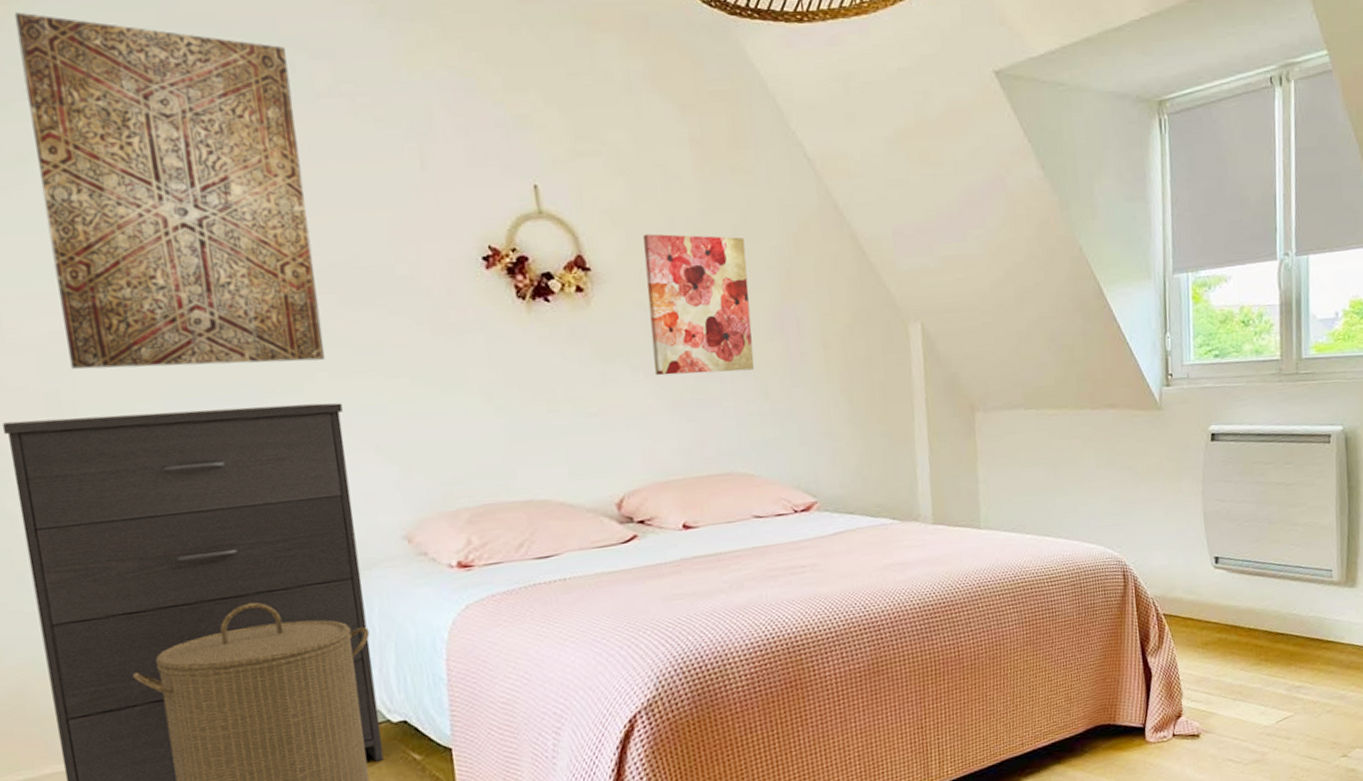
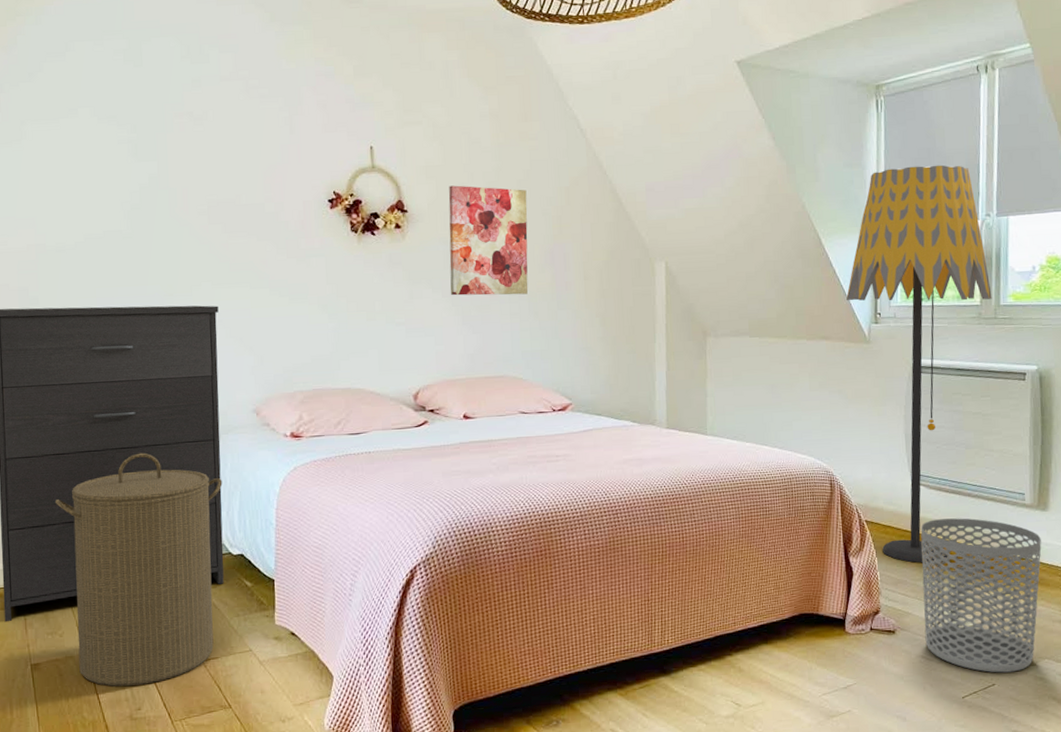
wall art: present [14,11,325,369] -> none [28,21,210,274]
floor lamp: none [1132,196,1293,657] -> present [845,165,992,563]
waste bin: none [1223,601,1351,770] -> present [920,518,1042,673]

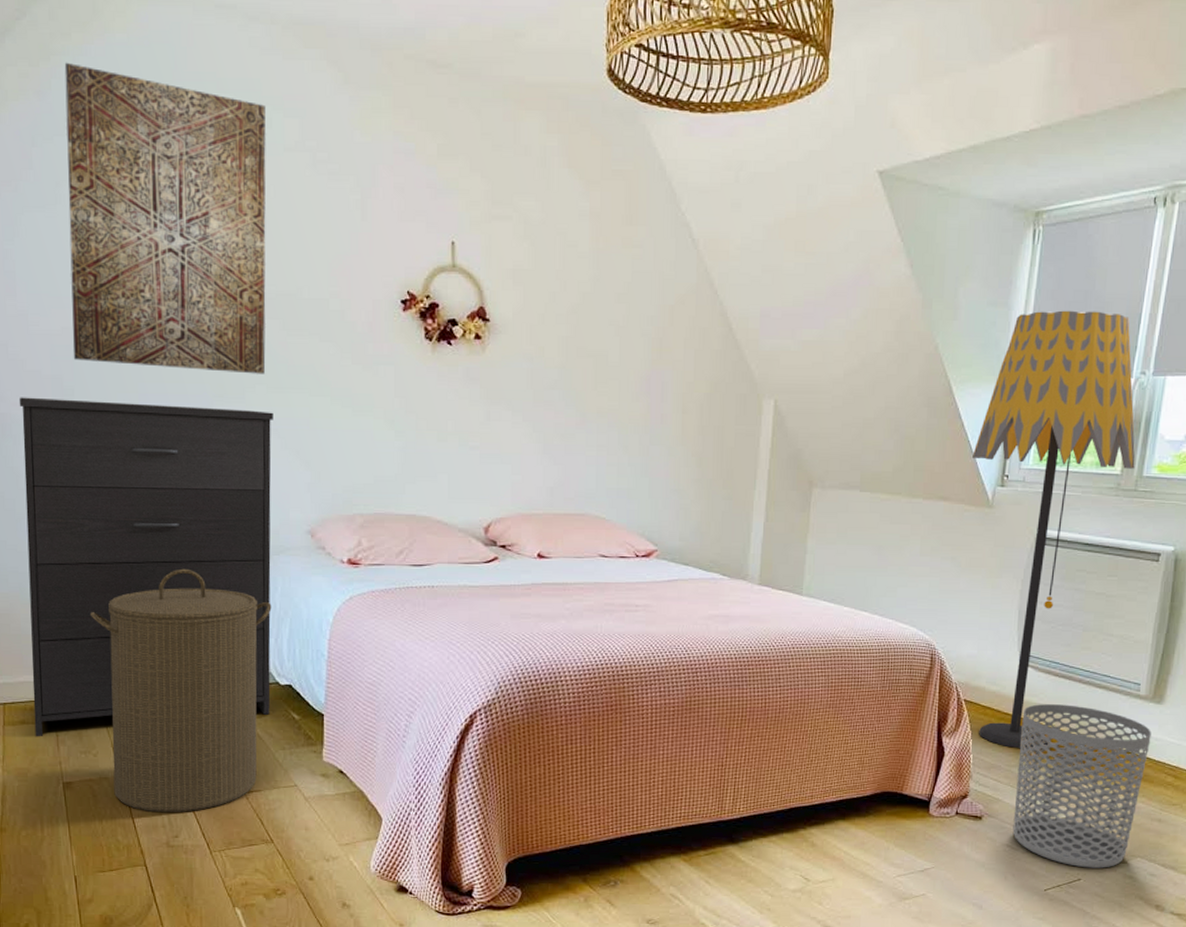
wall art: none [28,21,210,274] -> present [64,62,266,374]
wall art: present [448,185,528,296] -> none [532,294,625,425]

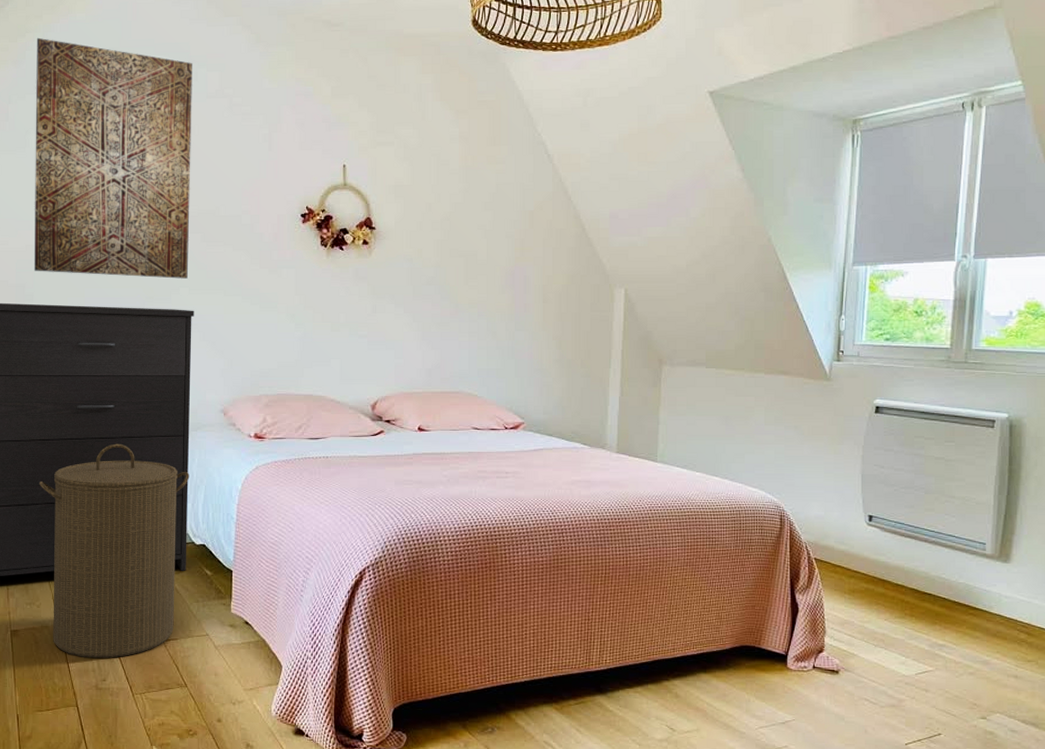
floor lamp: present [971,310,1135,750] -> none [807,203,963,606]
waste bin: present [1012,704,1151,868] -> none [870,562,1000,724]

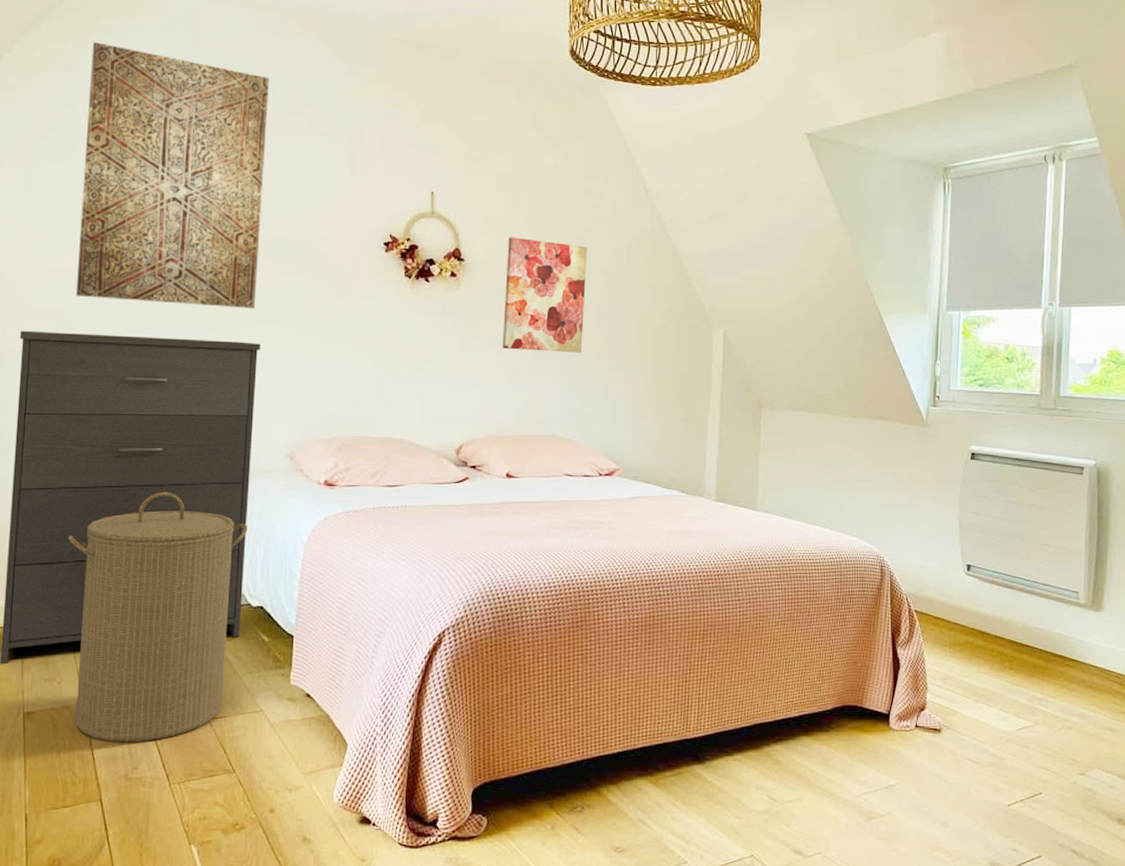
wall art: none [412,205,491,314] -> present [502,237,587,353]

